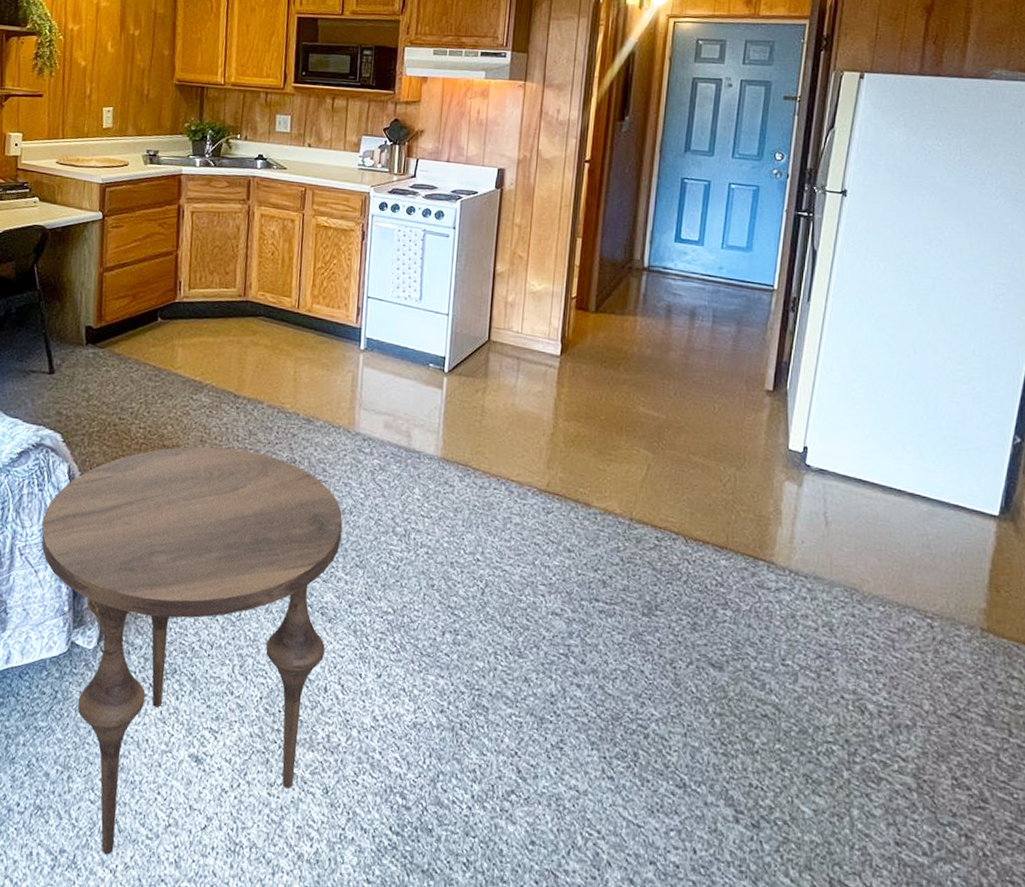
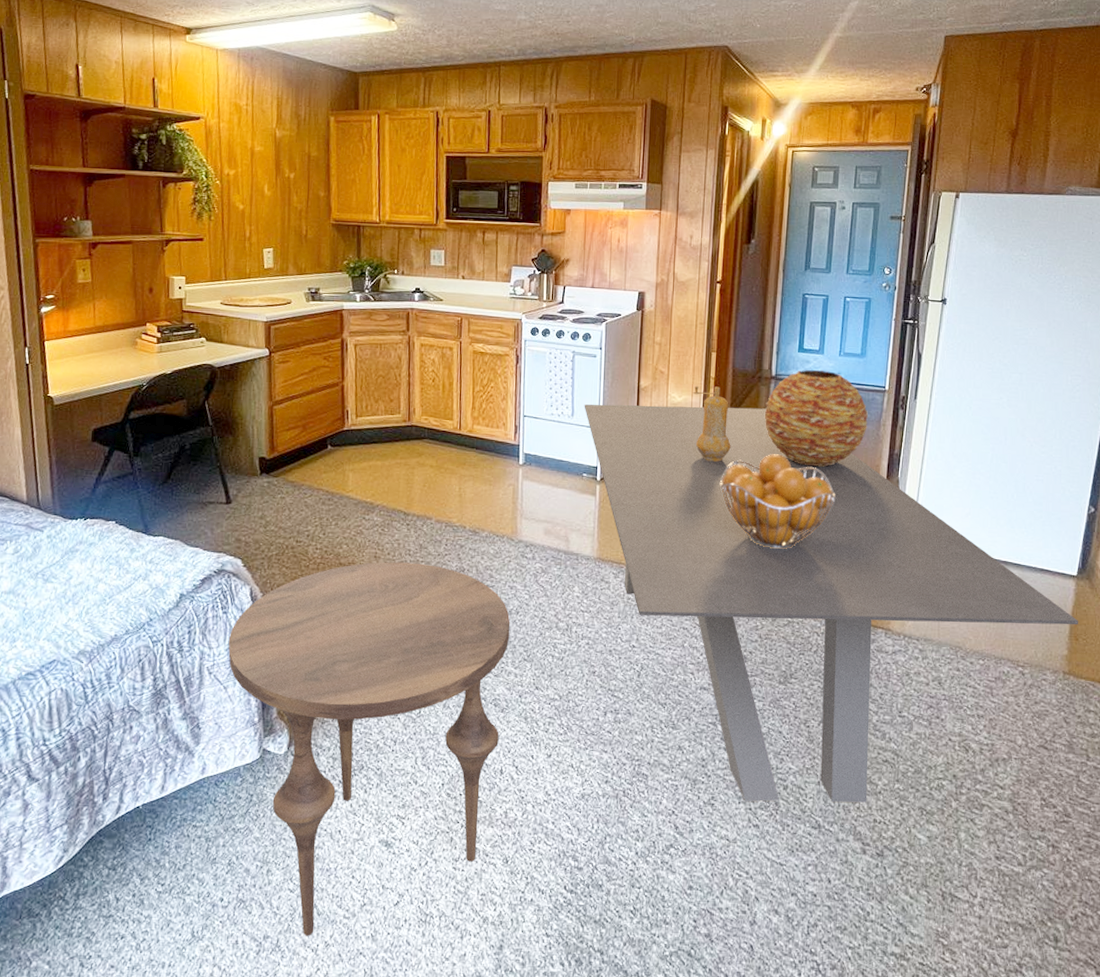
dining table: none [433,288,1000,763] -> present [584,404,1078,803]
pepper mill: none [554,273,595,360] -> present [693,385,731,462]
fruit basket: none [582,354,714,463] -> present [720,454,836,550]
vase: none [634,262,753,372] -> present [765,369,868,467]

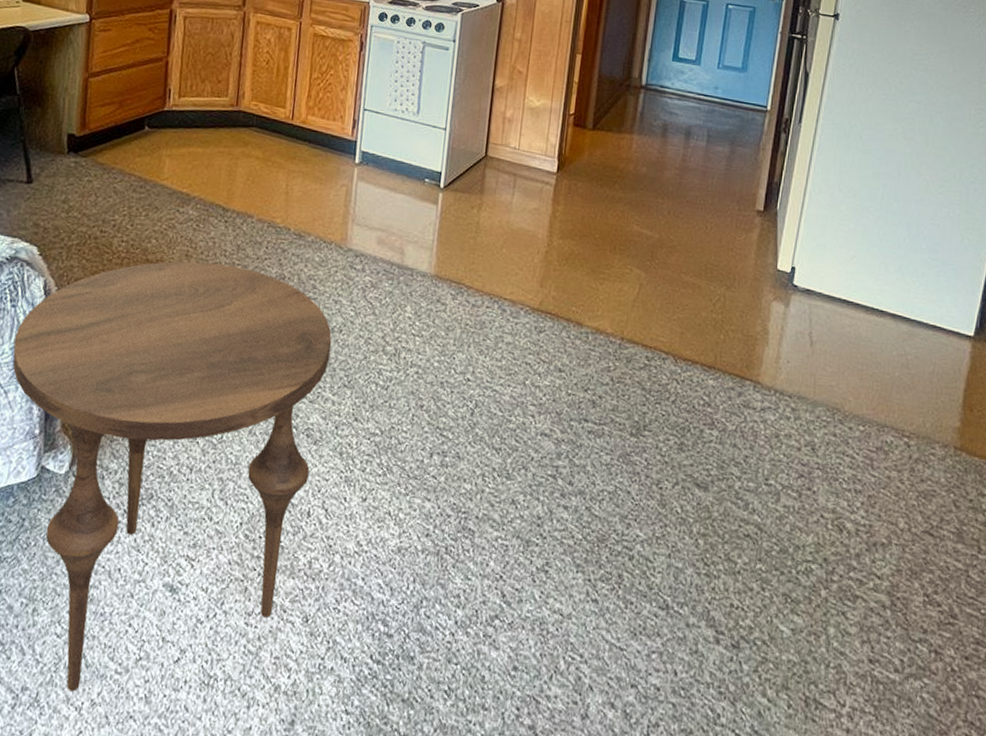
dining table: present [584,404,1078,803] -> none [431,101,973,583]
pepper mill: present [693,385,731,462] -> none [552,89,593,177]
fruit basket: present [720,454,836,550] -> none [577,172,706,282]
vase: present [765,369,868,467] -> none [631,81,746,191]

